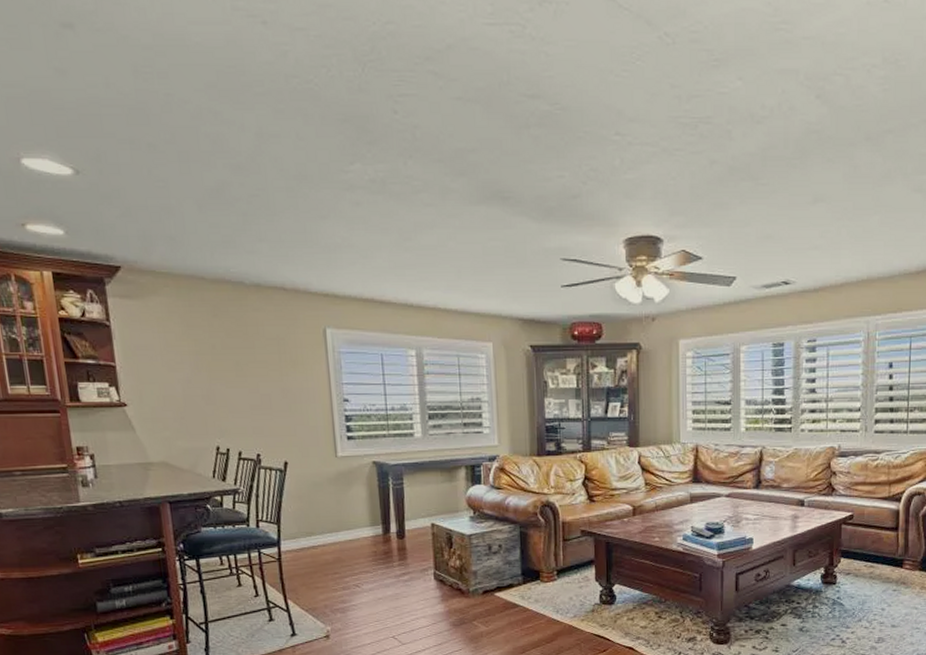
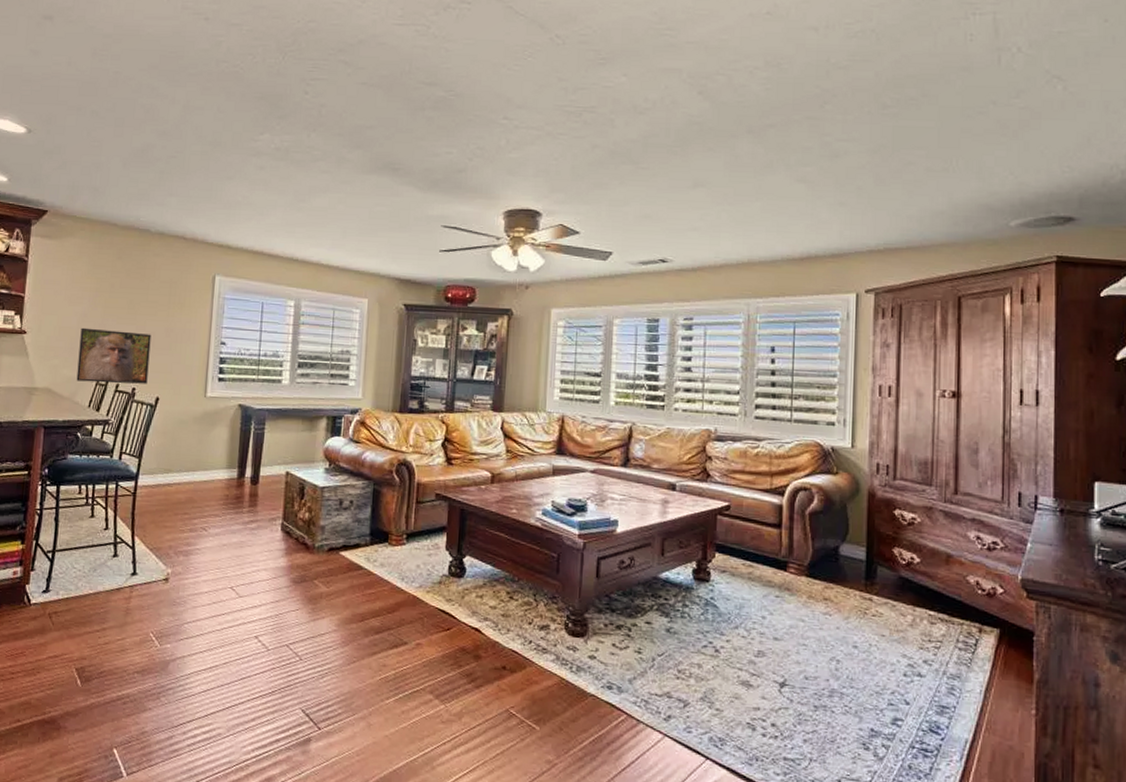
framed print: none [187,395,272,452] -> present [76,327,152,384]

